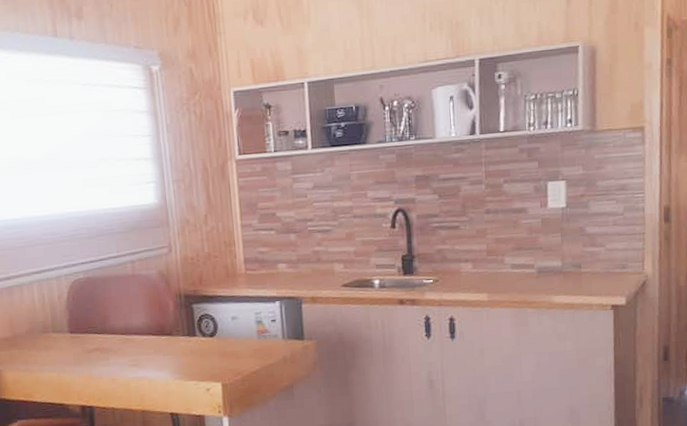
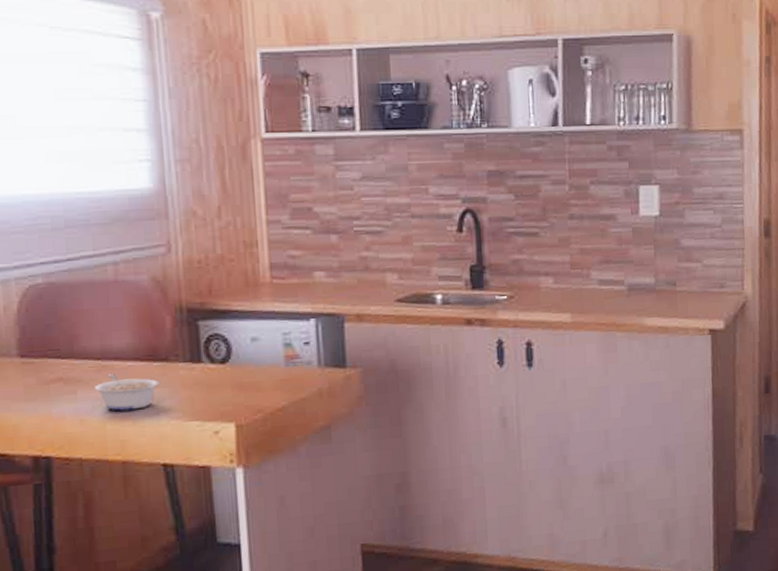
legume: none [120,345,166,373] -> present [93,374,160,411]

